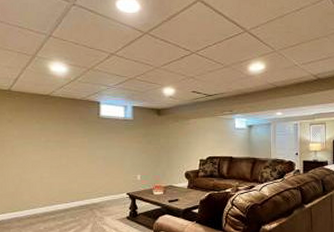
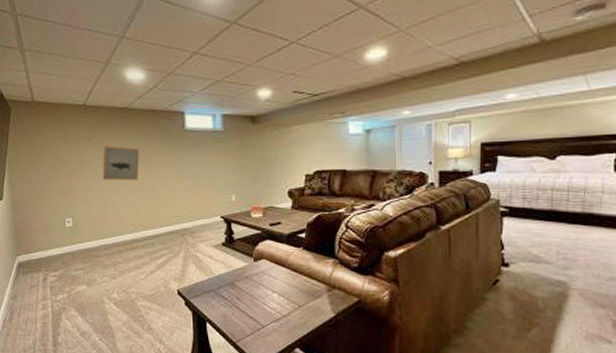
wall art: none [20,127,57,159] -> present [102,146,140,181]

